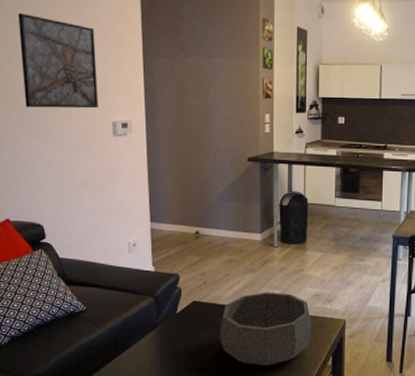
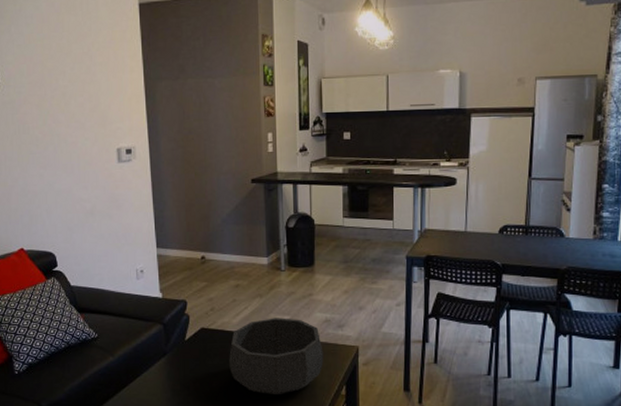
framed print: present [18,13,98,109] -> none [25,45,103,138]

